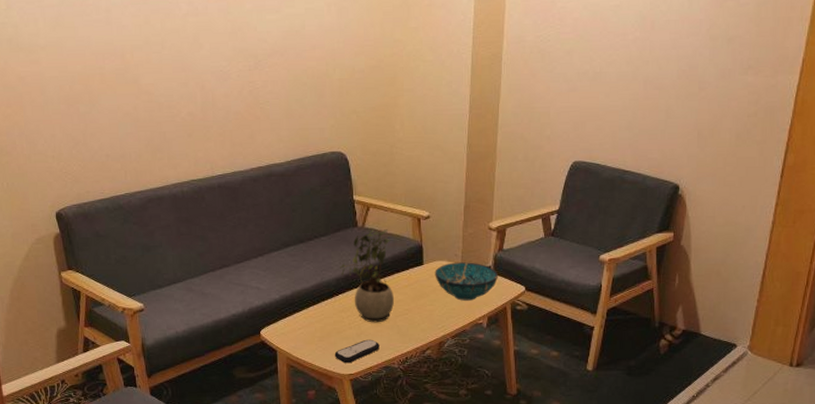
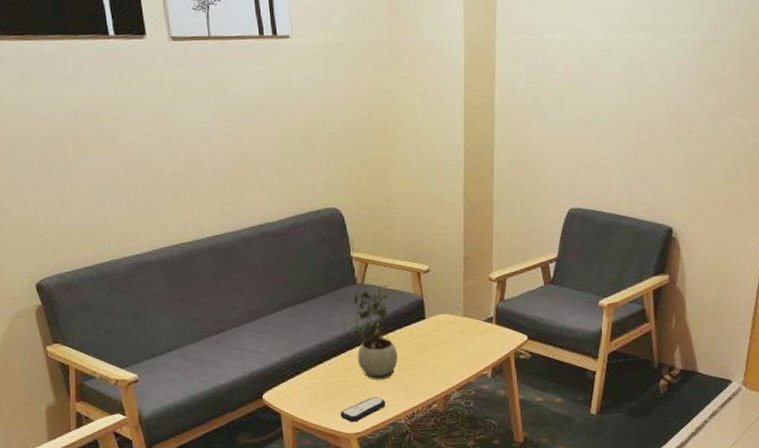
decorative bowl: present [435,262,499,301] -> none [437,314,501,353]

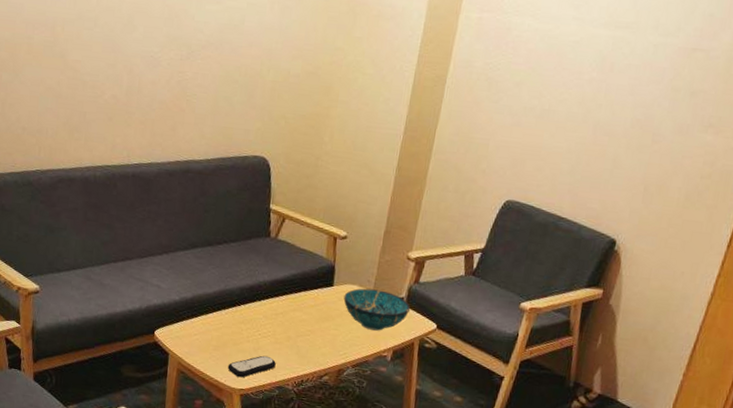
potted plant: present [341,285,398,380] -> none [246,242,304,340]
decorative bowl: none [437,314,501,353] -> present [343,288,411,331]

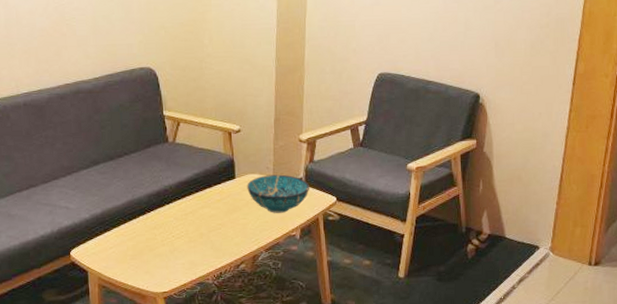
remote control: present [227,355,276,378] -> none [147,255,193,281]

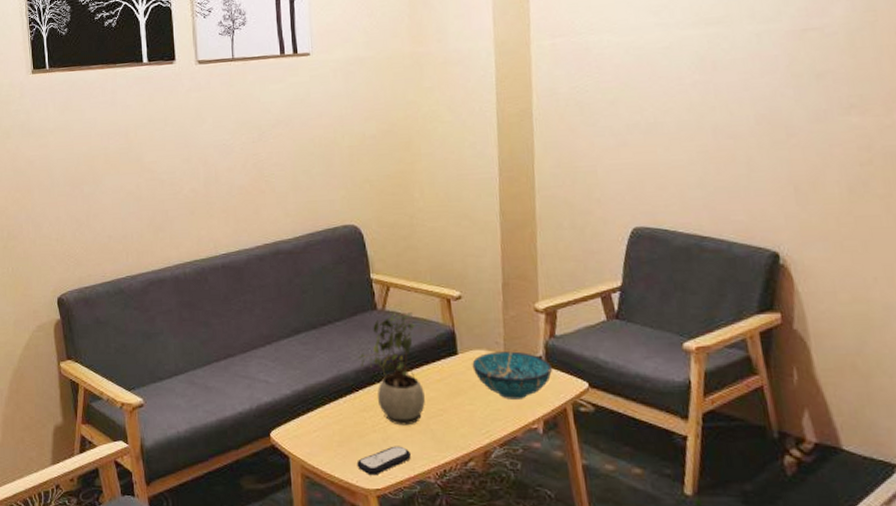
remote control: none [147,255,193,281] -> present [356,446,411,476]
potted plant: none [151,144,207,239] -> present [359,312,425,426]

